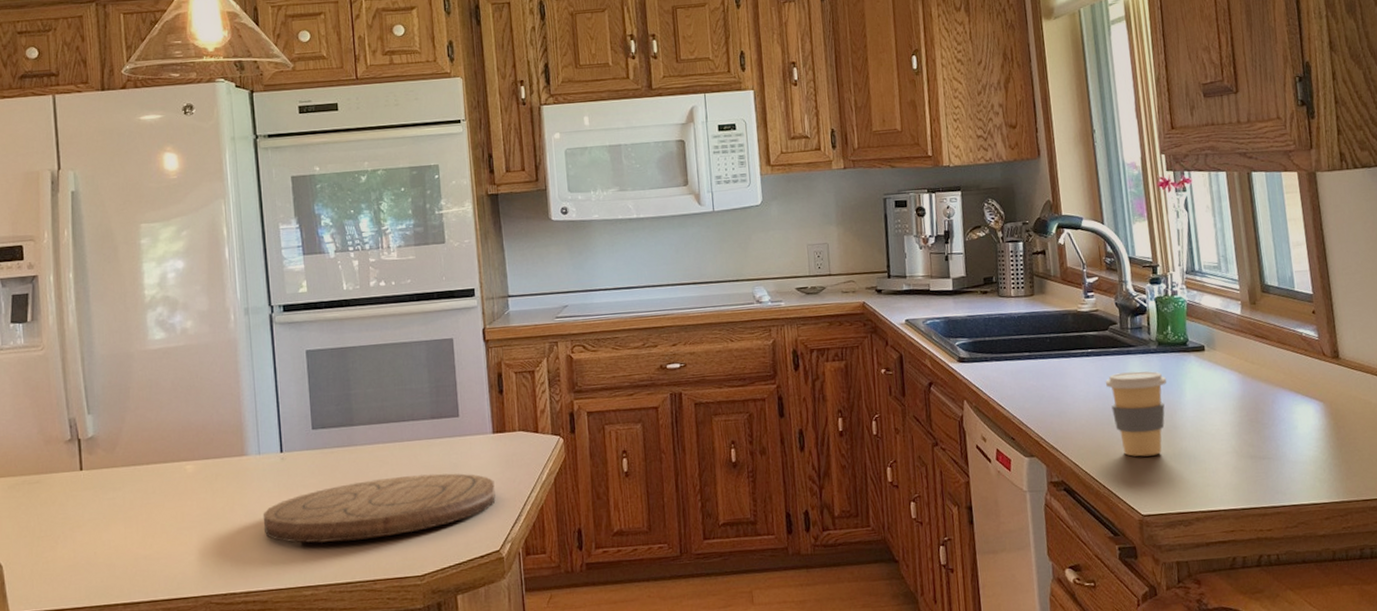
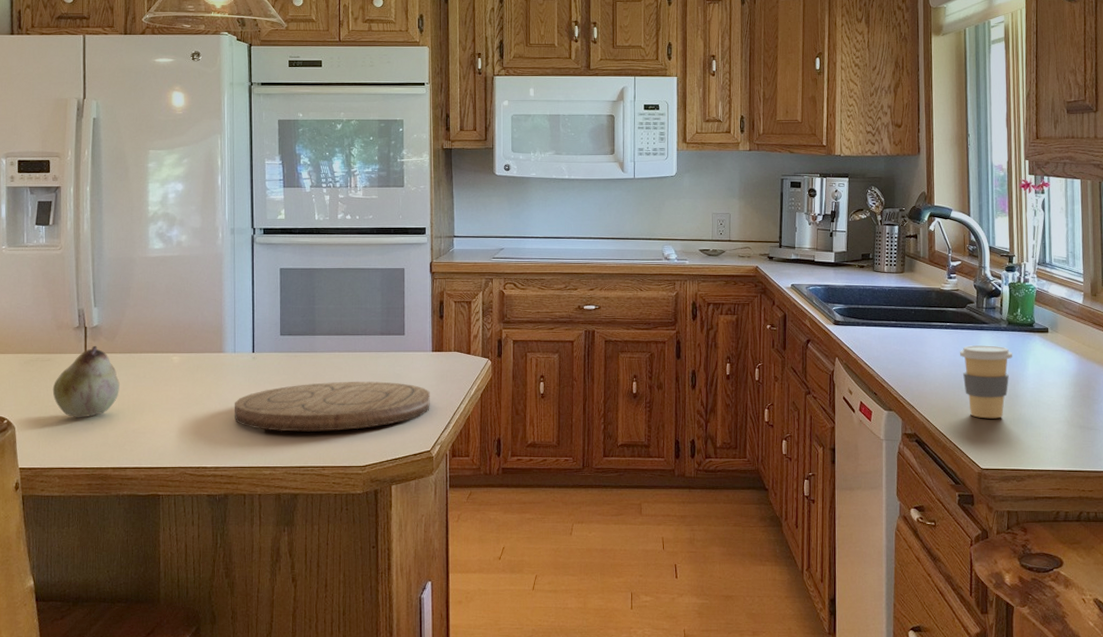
fruit: none [44,461,125,549] -> present [52,346,120,418]

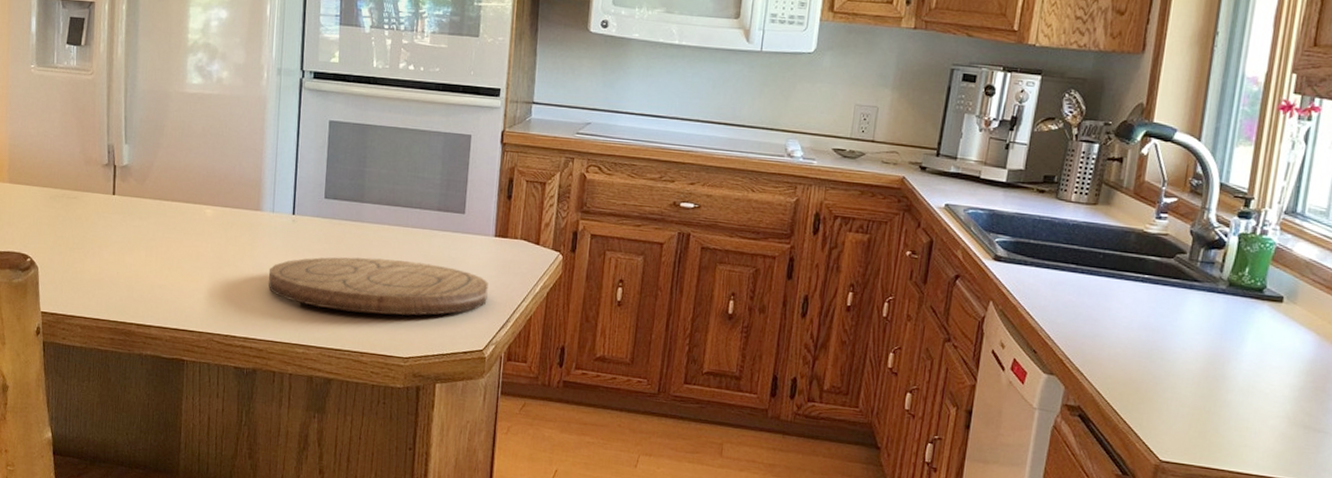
fruit: present [52,346,120,418] -> none [78,187,148,266]
coffee cup: present [959,345,1013,419] -> none [1154,306,1229,402]

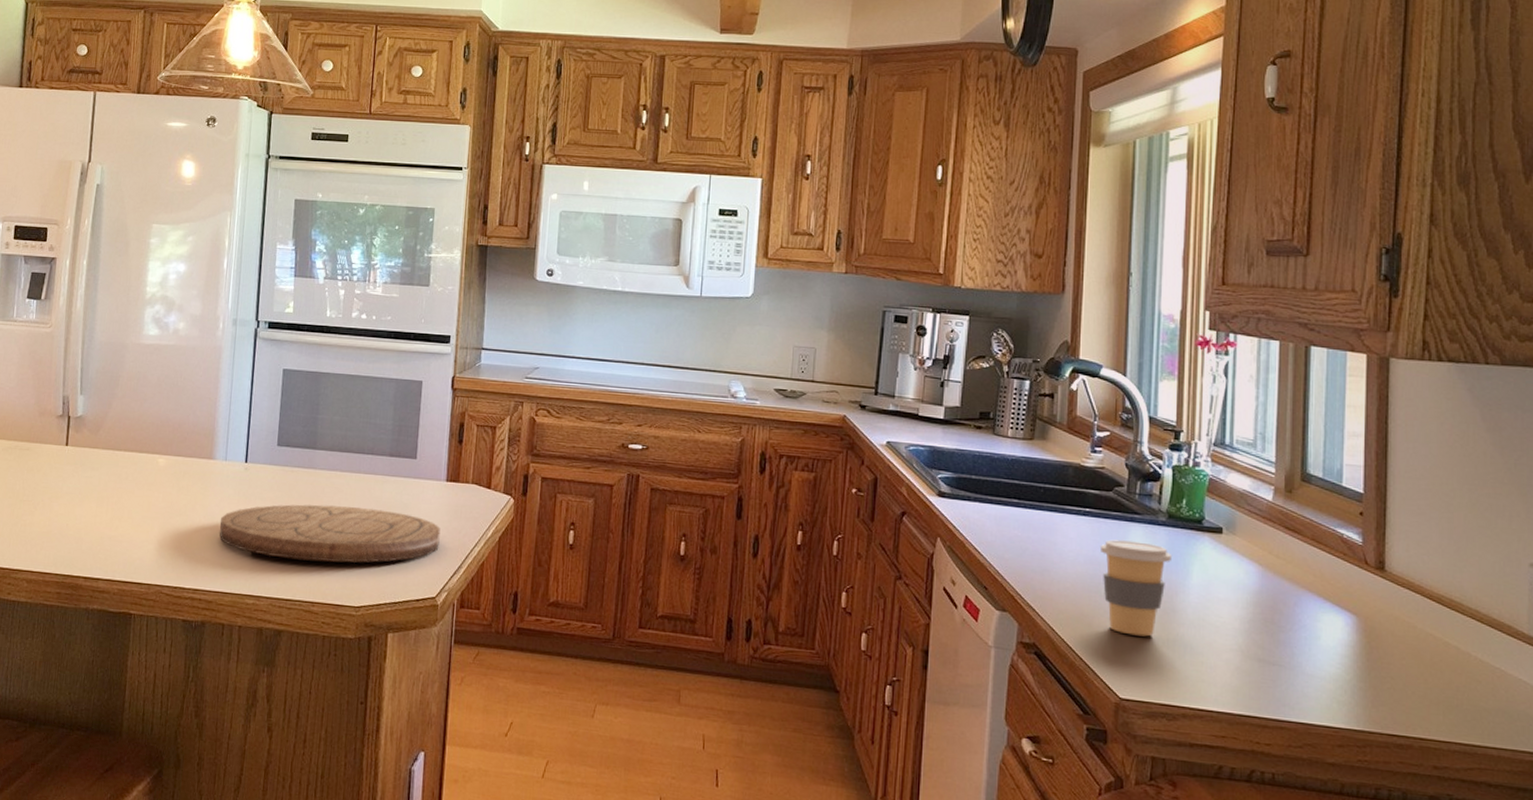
coffee cup: none [1154,306,1229,402] -> present [1099,539,1173,637]

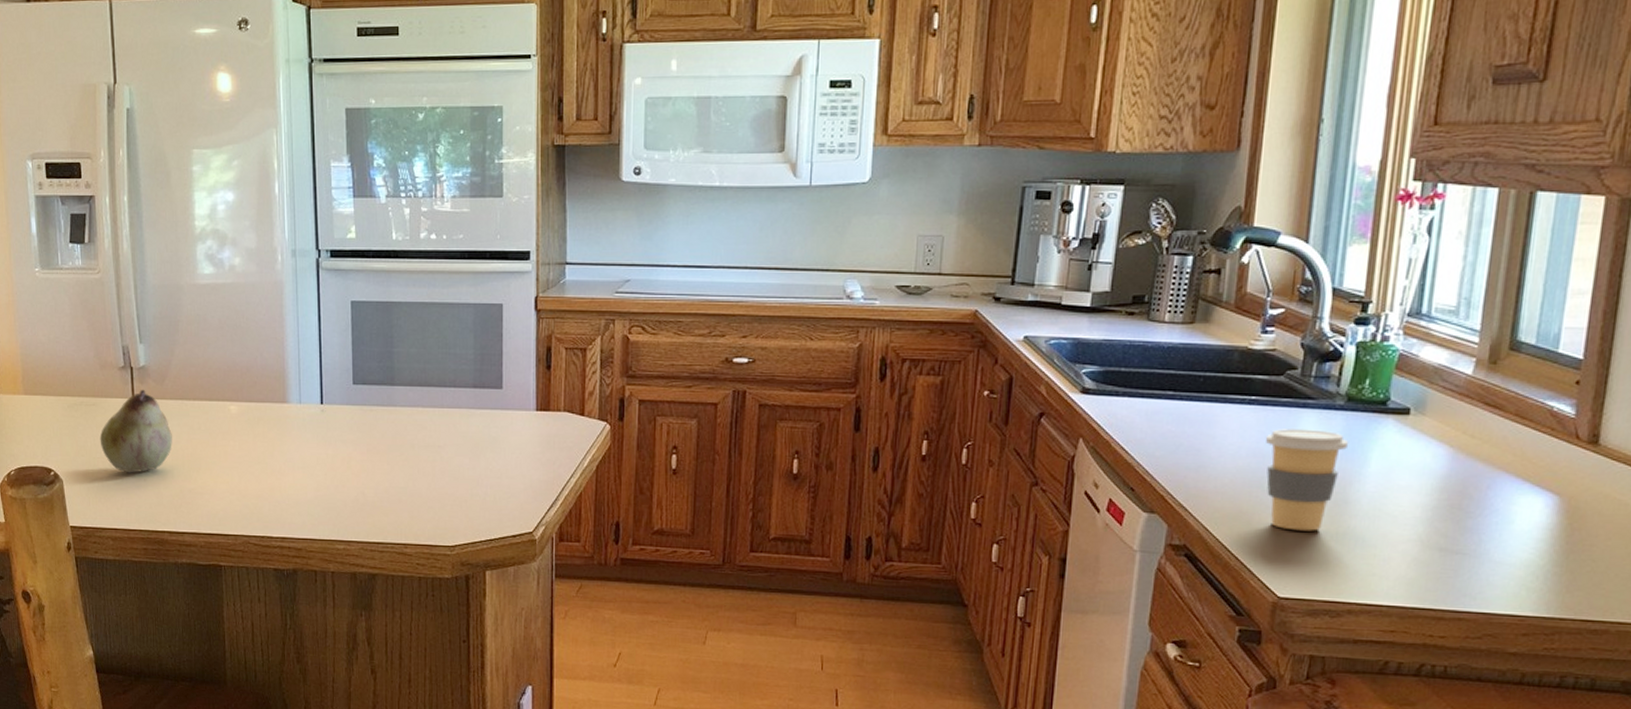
fruit: none [28,438,100,518] -> present [99,390,172,473]
cutting board: present [219,504,441,563] -> none [301,443,533,503]

